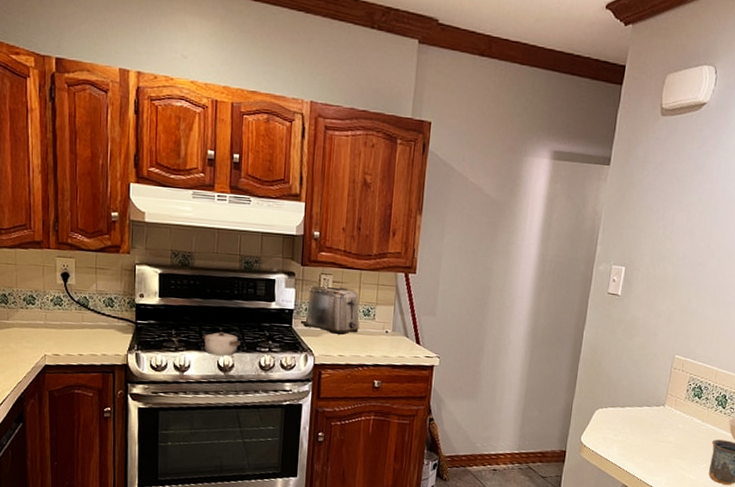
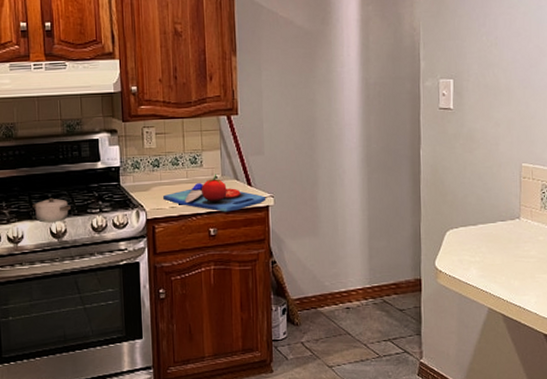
toaster: present [300,283,360,335] -> none [127,137,188,187]
chopping board: none [332,328,433,367] -> present [162,174,267,212]

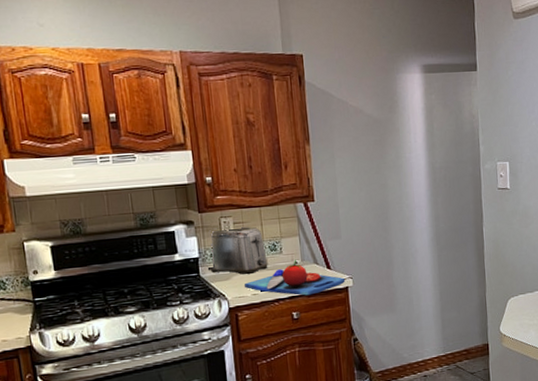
cooking pot: present [32,198,71,223] -> none [108,293,150,319]
toaster: none [127,137,188,187] -> present [207,226,268,275]

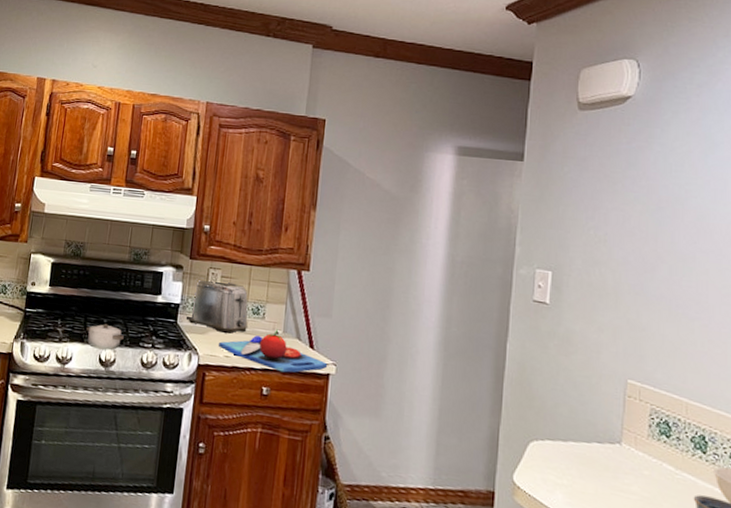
cooking pot: none [108,293,150,319] -> present [86,323,124,351]

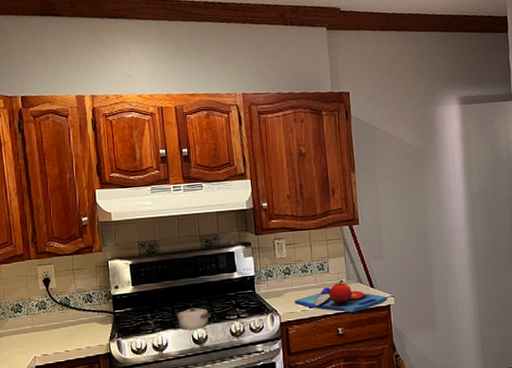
toaster: present [185,278,248,334] -> none [262,247,316,292]

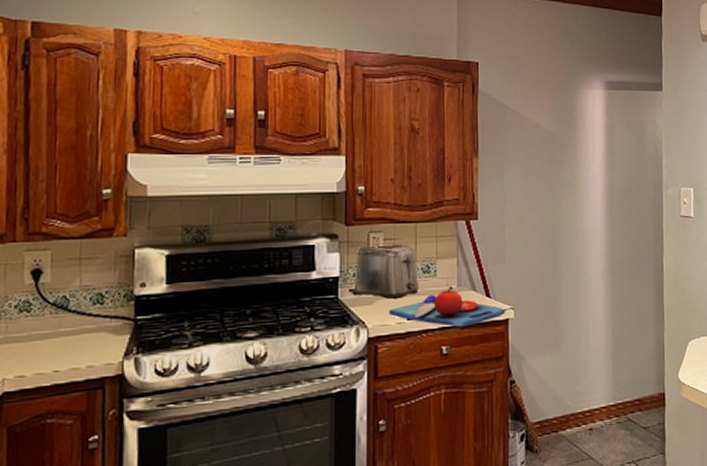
cooking pot: present [175,307,211,331] -> none [224,315,274,346]
toaster: none [262,247,316,292] -> present [348,243,419,300]

